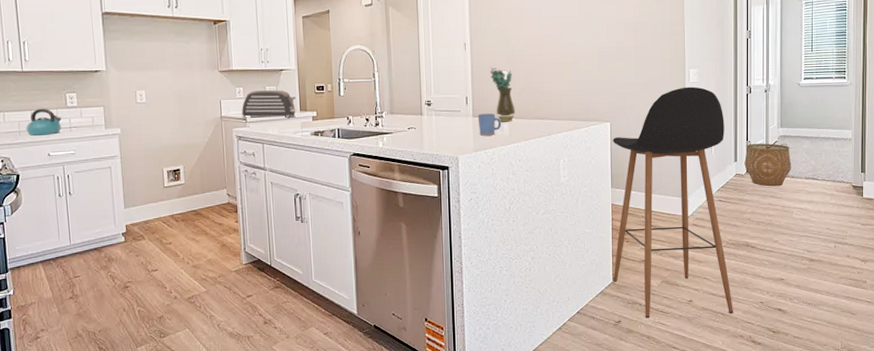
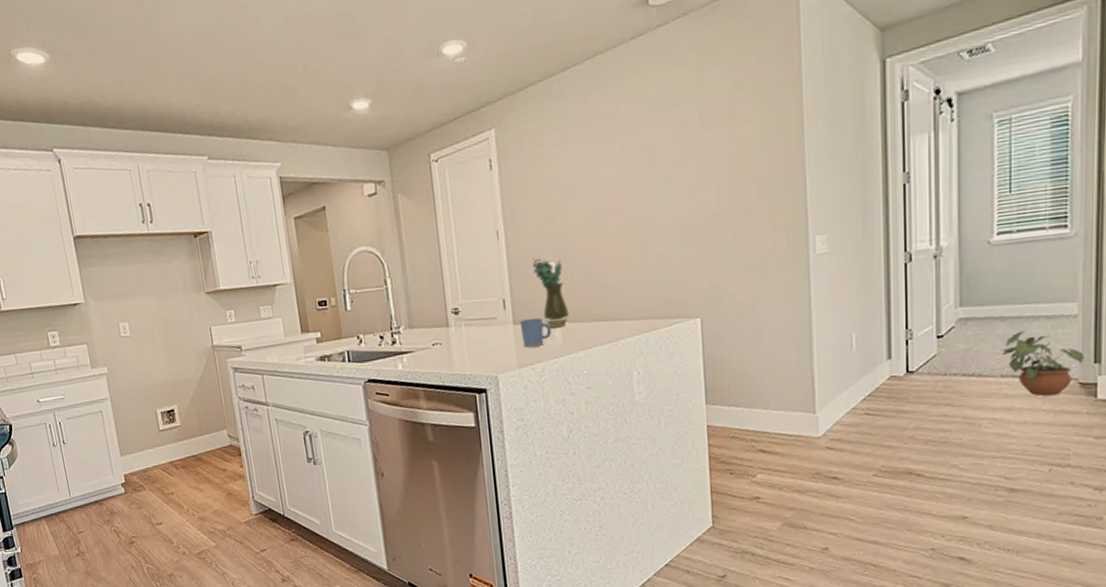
kettle: present [26,108,62,137] -> none [12,350,47,382]
toaster: present [242,90,296,119] -> none [235,309,297,346]
bar stool: present [613,86,733,318] -> none [705,259,890,572]
basket: present [744,143,792,187] -> none [903,328,978,391]
potted plant: none [806,147,856,194] -> present [1001,330,1085,396]

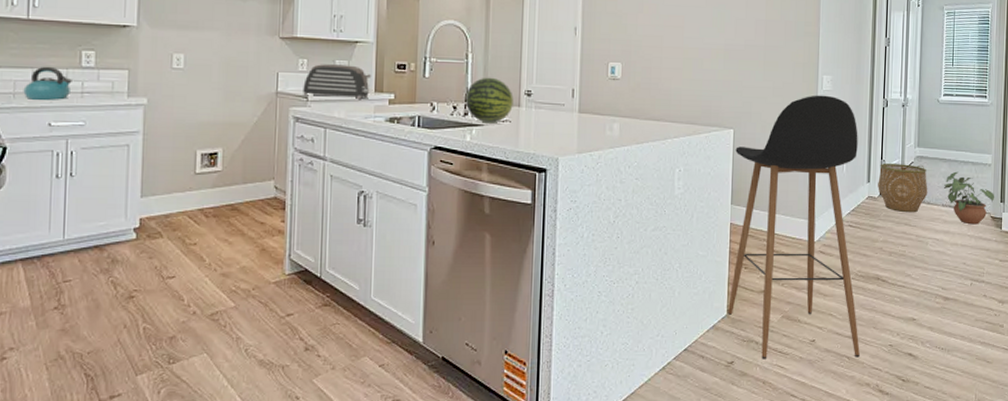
kettle: none [12,350,47,382] -> present [23,66,72,101]
toaster: none [235,309,297,346] -> present [303,64,371,100]
fruit: none [390,300,442,349] -> present [465,77,513,123]
mug: present [519,318,552,348] -> none [584,110,612,135]
vase: present [532,258,569,329] -> none [602,57,628,121]
bar stool: none [705,259,890,572] -> present [728,95,860,360]
basket: none [903,328,978,391] -> present [878,164,928,213]

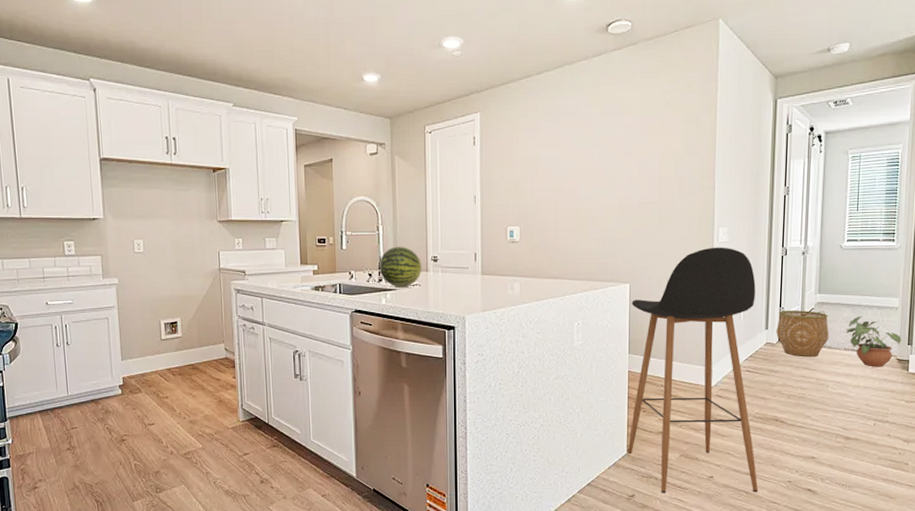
kettle: present [23,66,72,101] -> none [24,256,60,285]
toaster: present [303,64,371,100] -> none [241,242,296,272]

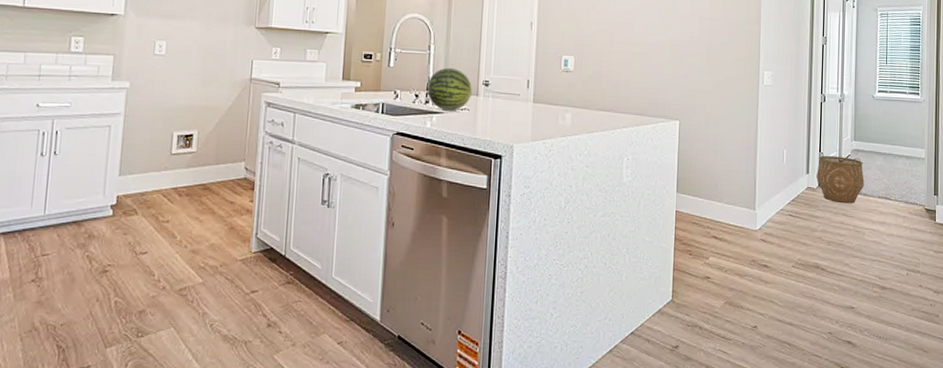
bar stool: present [628,247,758,493] -> none [673,89,800,344]
potted plant: present [845,316,902,367] -> none [879,164,929,216]

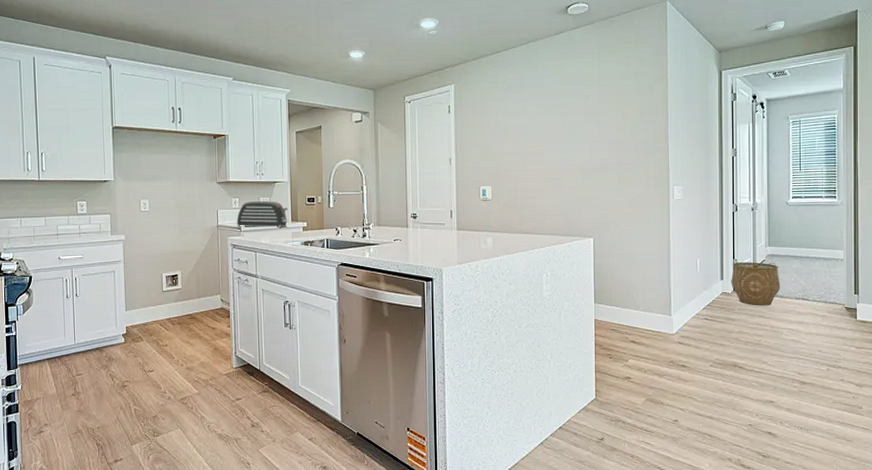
toaster: none [275,53,339,87] -> present [237,201,288,229]
fruit: present [426,67,472,111] -> none [363,204,402,242]

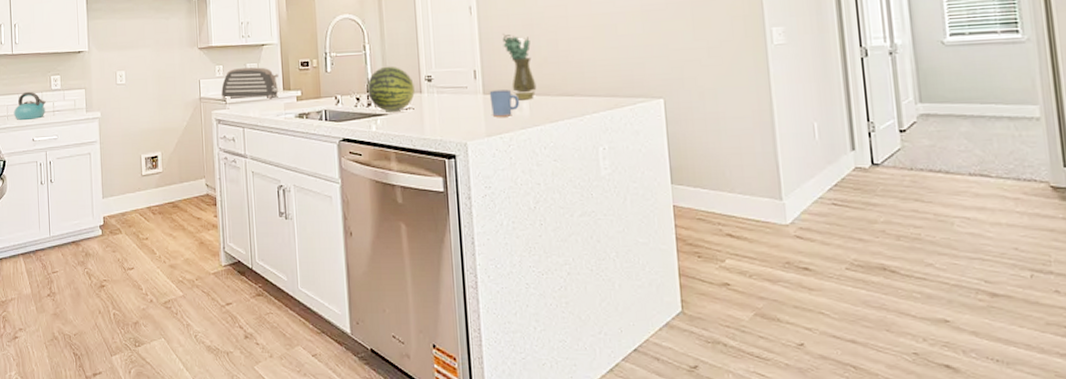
kettle: none [40,214,72,241] -> present [13,91,46,121]
fruit: none [363,204,402,242] -> present [367,66,415,112]
mug: none [462,227,486,249] -> present [489,89,520,117]
vase: none [474,182,499,236] -> present [502,34,537,100]
basket: present [731,262,780,306] -> none [866,124,944,186]

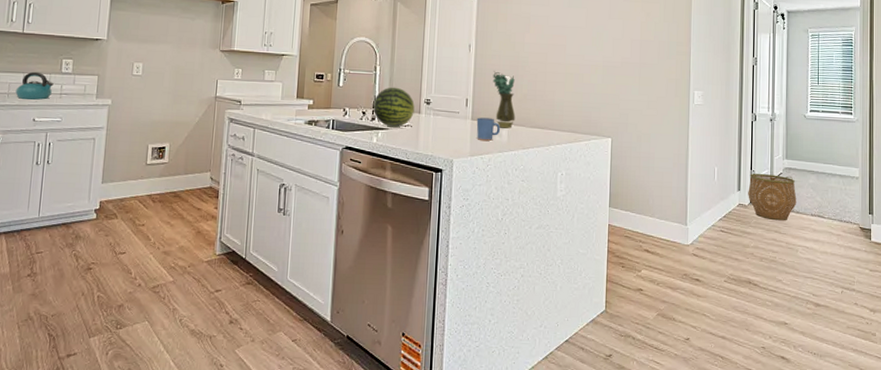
toaster: present [221,67,278,99] -> none [237,73,294,105]
basket: none [866,124,944,186] -> present [748,174,797,221]

